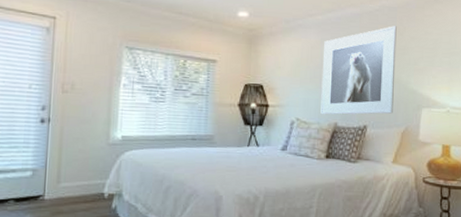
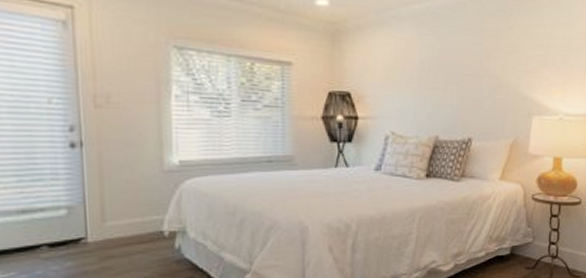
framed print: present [320,26,397,115] -> none [419,17,506,127]

